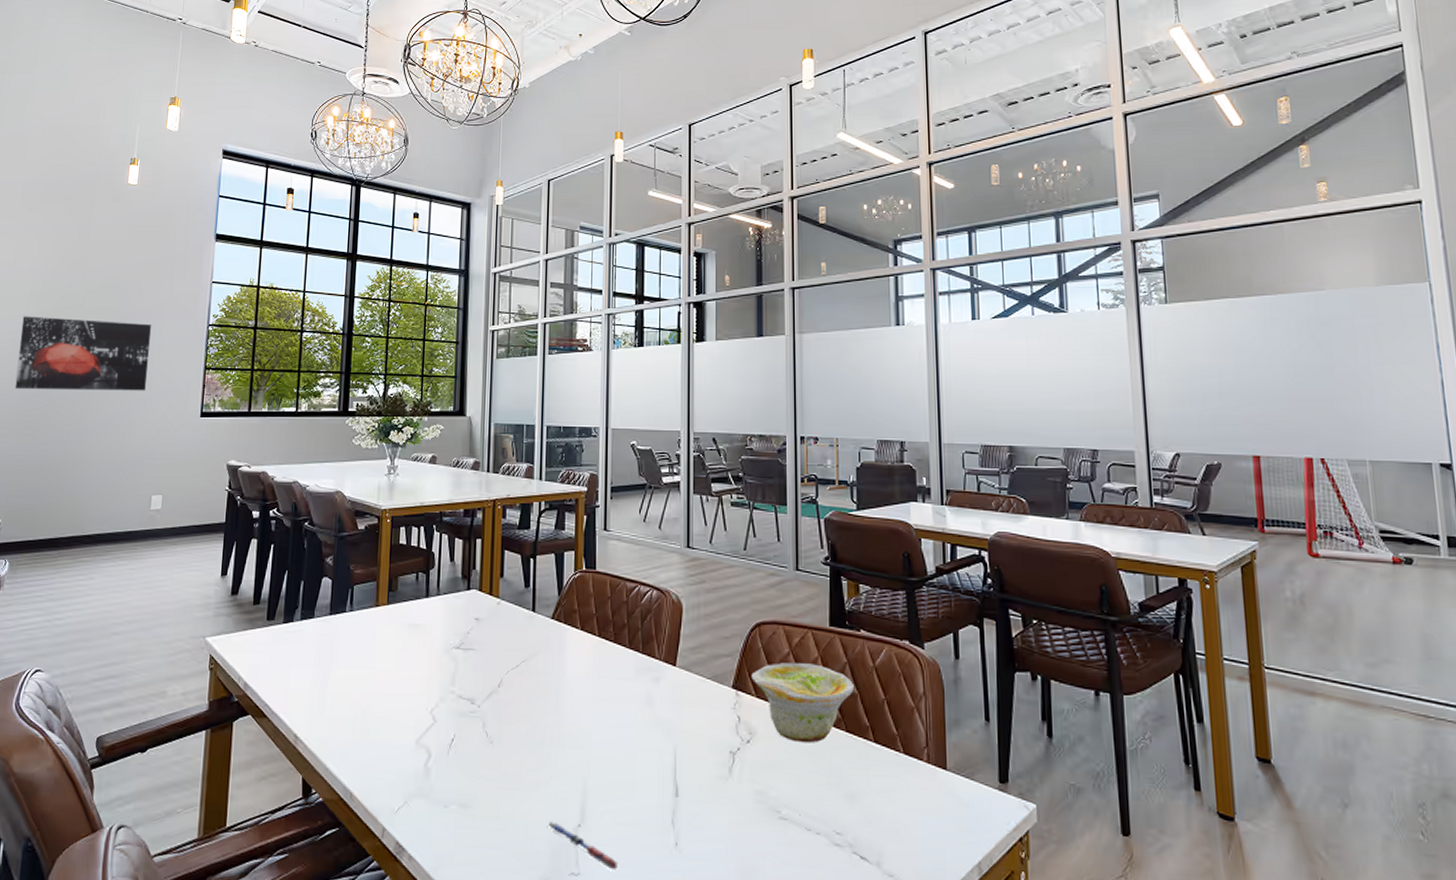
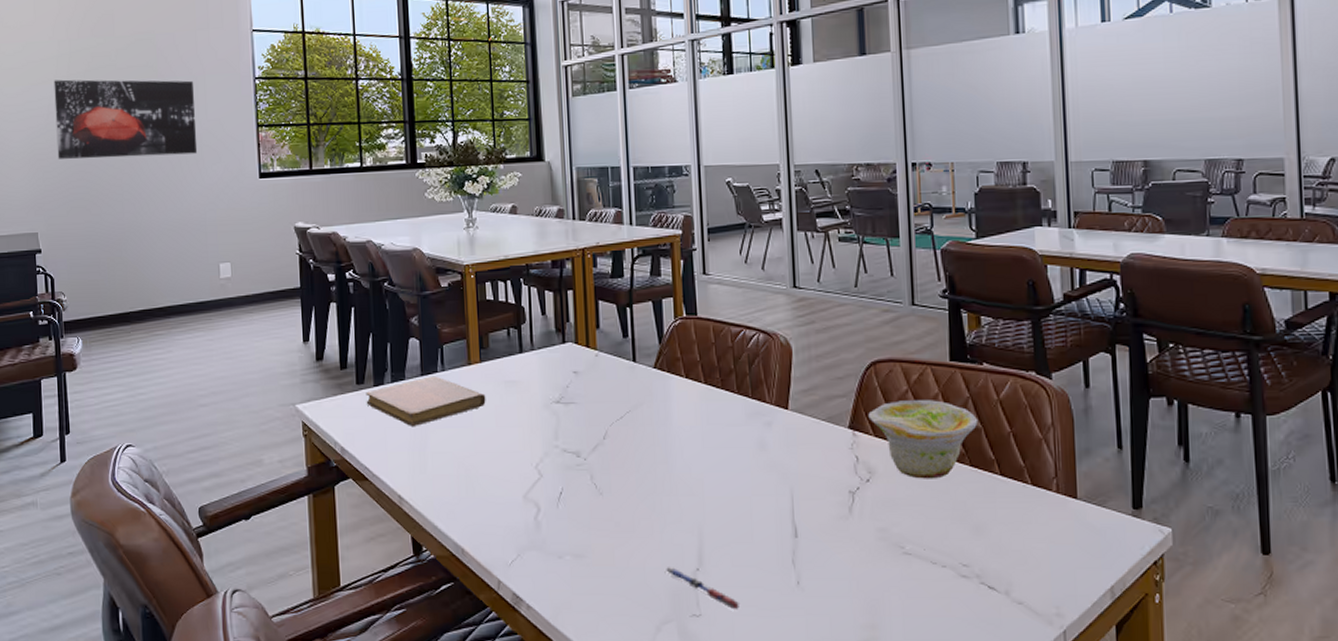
notebook: none [274,615,390,665] -> present [366,376,486,426]

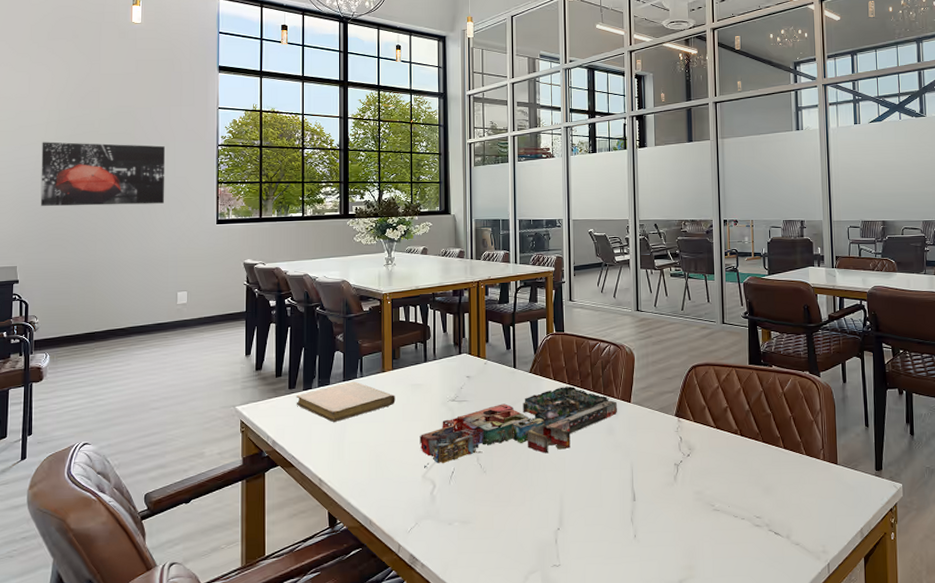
board game: none [517,385,772,487] -> present [419,386,618,468]
pen: present [664,567,741,610] -> none [533,528,591,560]
bowl: present [868,400,979,479] -> none [690,393,769,453]

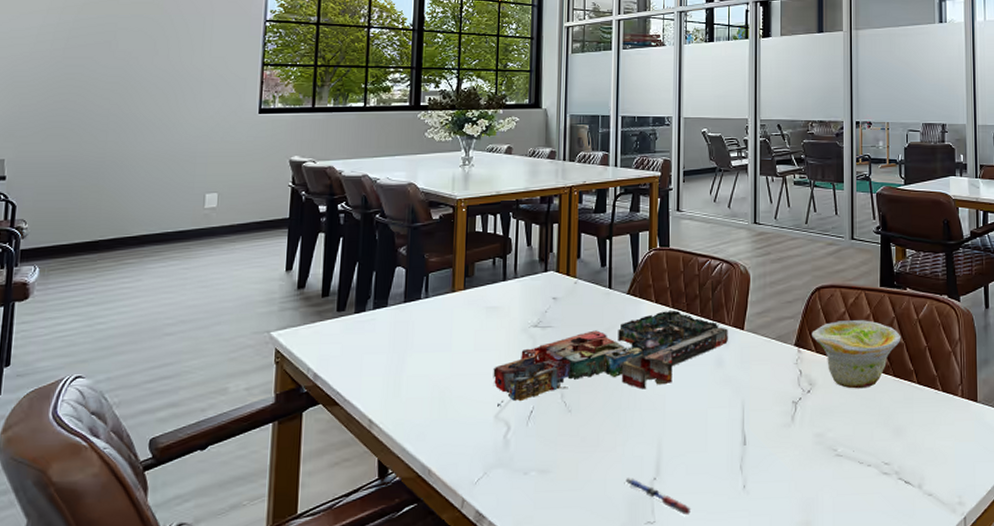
wall art: present [40,142,166,206] -> none [39,11,201,88]
notebook: present [296,381,395,422] -> none [345,302,467,351]
pen: none [533,528,591,560] -> present [624,478,692,516]
bowl: none [690,393,769,453] -> present [812,320,901,389]

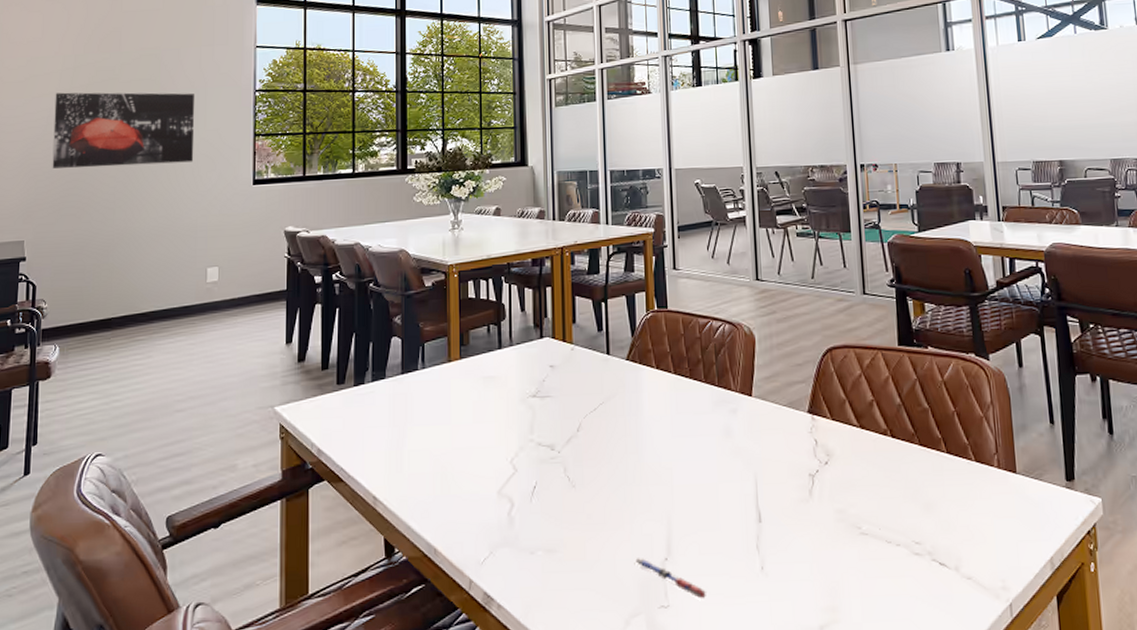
wall art: none [39,11,201,88] -> present [52,92,195,168]
board game: present [493,309,729,407] -> none [494,376,737,482]
bowl: present [812,320,901,389] -> none [825,383,926,460]

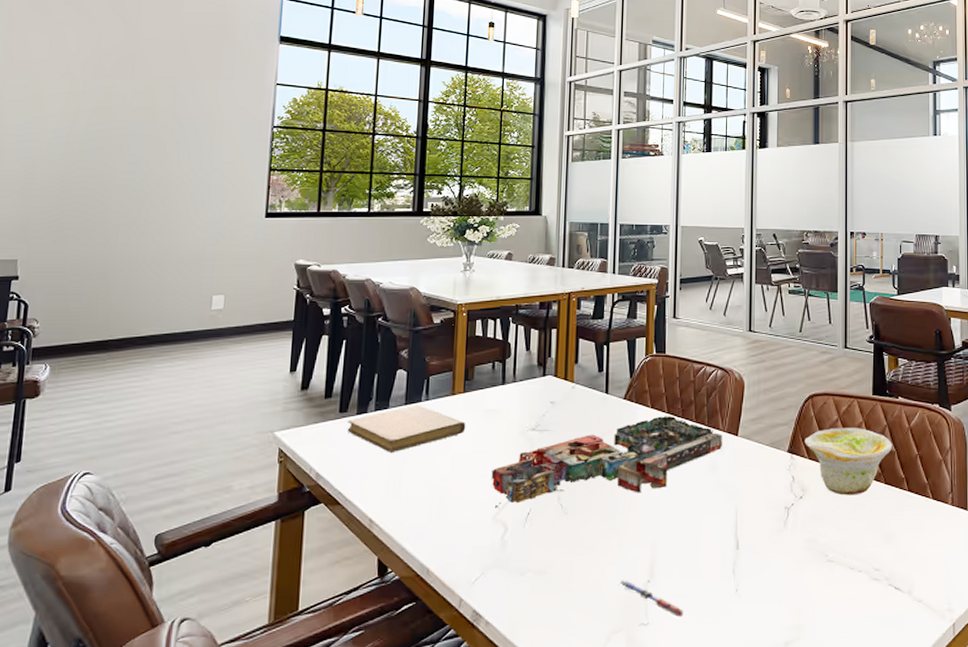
wall art: present [52,92,195,168] -> none [52,115,210,192]
notebook: none [345,374,464,425] -> present [347,405,466,452]
board game: none [494,376,737,482] -> present [491,415,723,508]
bowl: none [825,383,926,460] -> present [804,428,893,496]

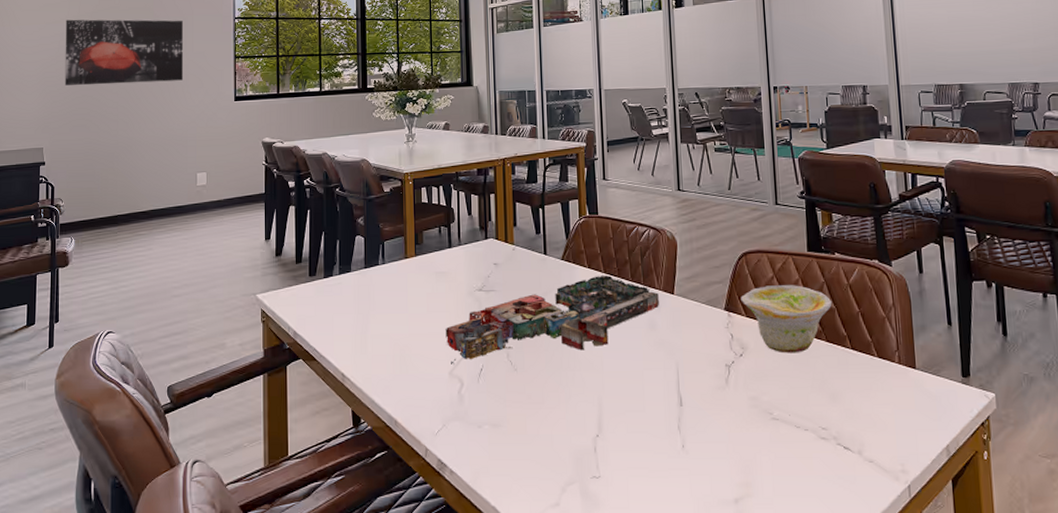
wall art: none [52,115,210,192] -> present [64,19,184,86]
notebook: present [347,405,466,452] -> none [317,268,419,312]
pen: present [618,580,685,618] -> none [569,434,634,472]

